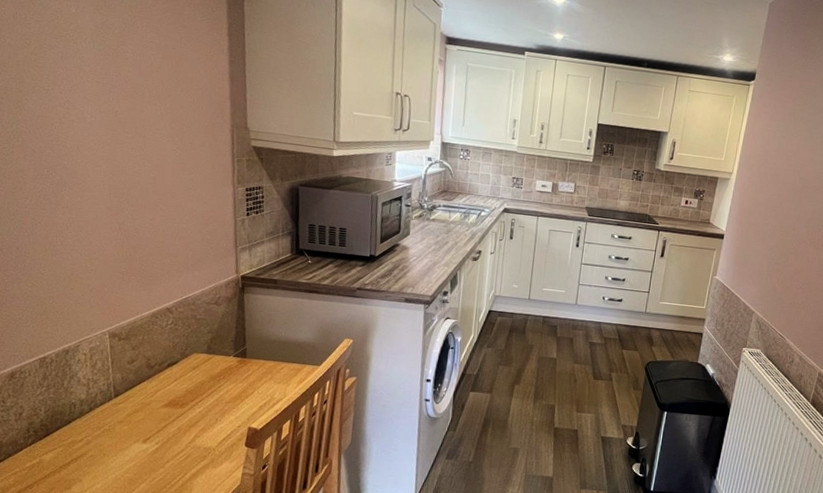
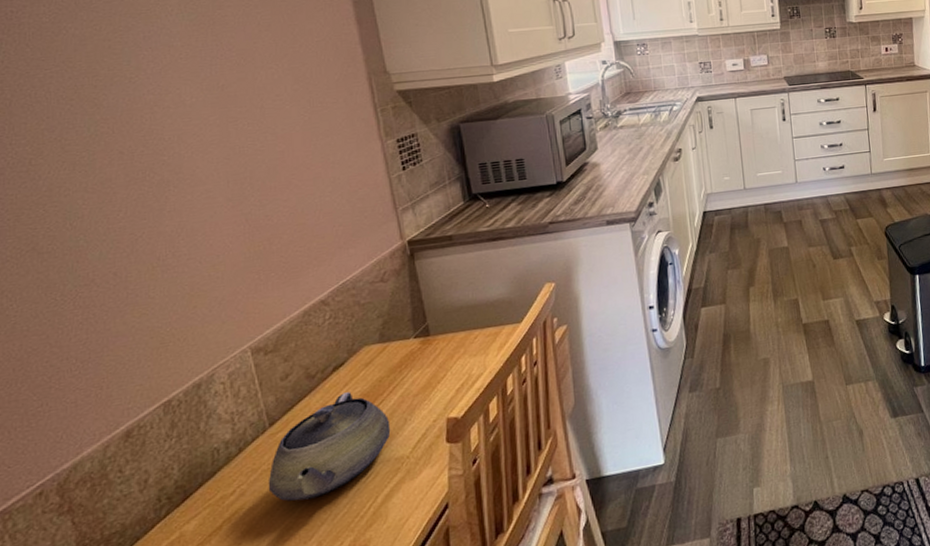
teapot: none [107,386,205,462] -> present [268,392,391,502]

